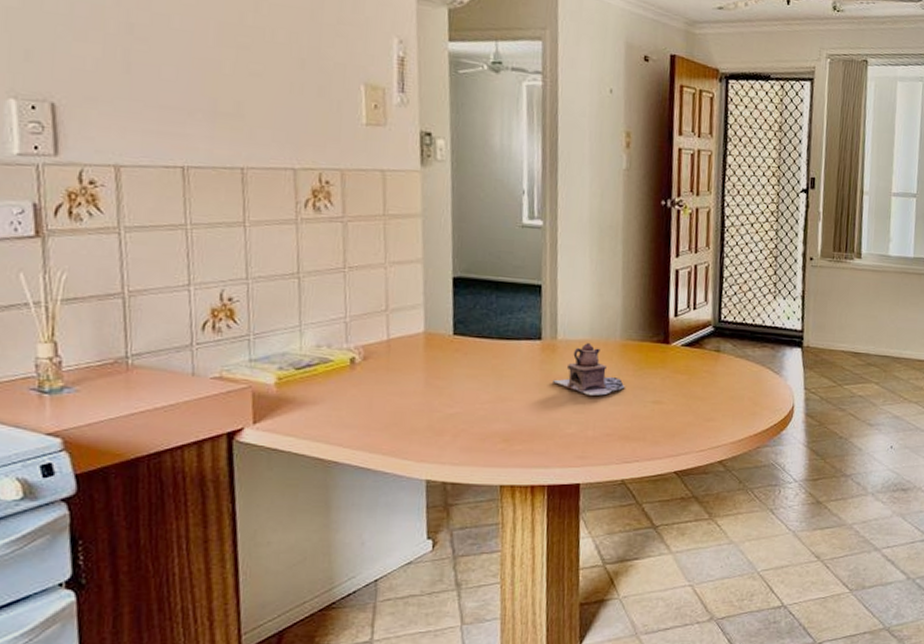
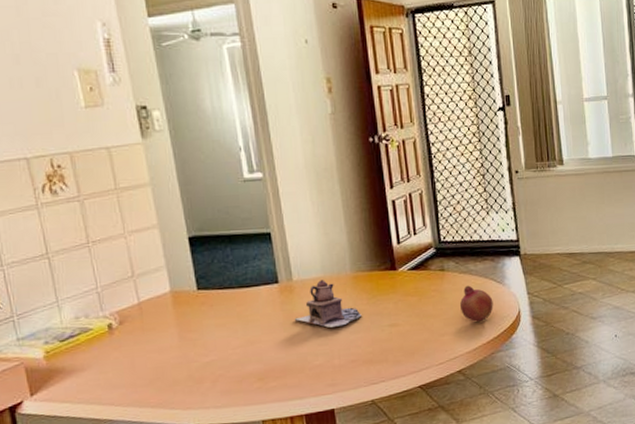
fruit: none [731,371,767,411] -> present [460,285,494,322]

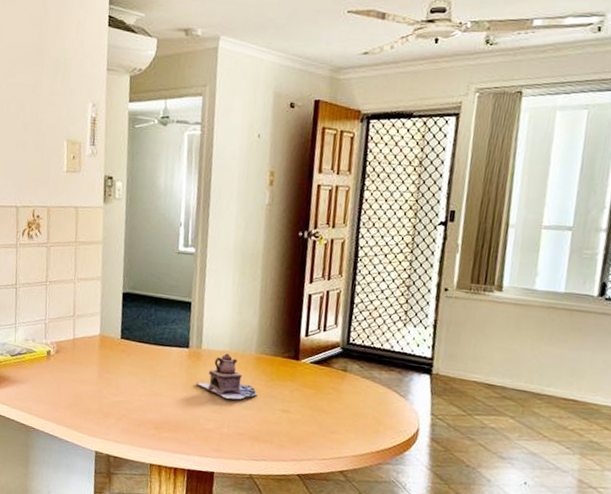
fruit: present [460,285,494,322] -> none [355,391,392,430]

